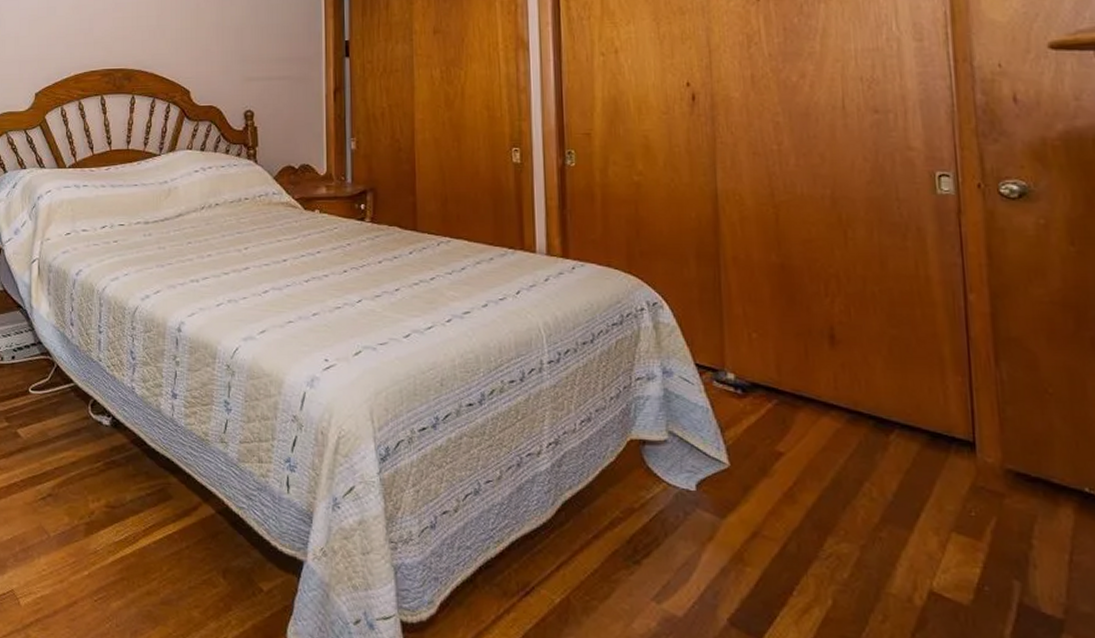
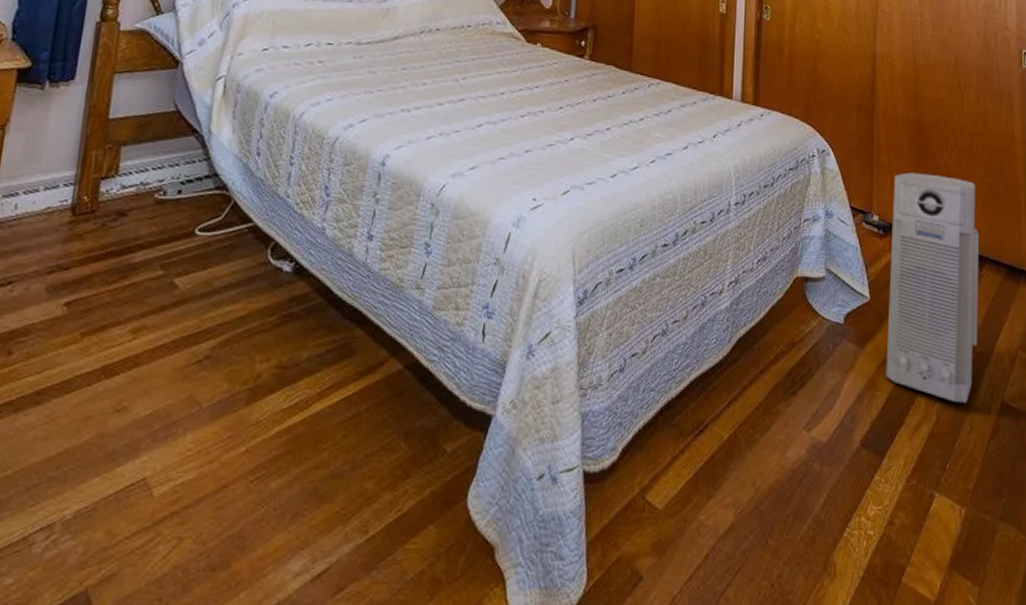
air purifier: none [753,324,887,589] -> present [886,172,979,403]

